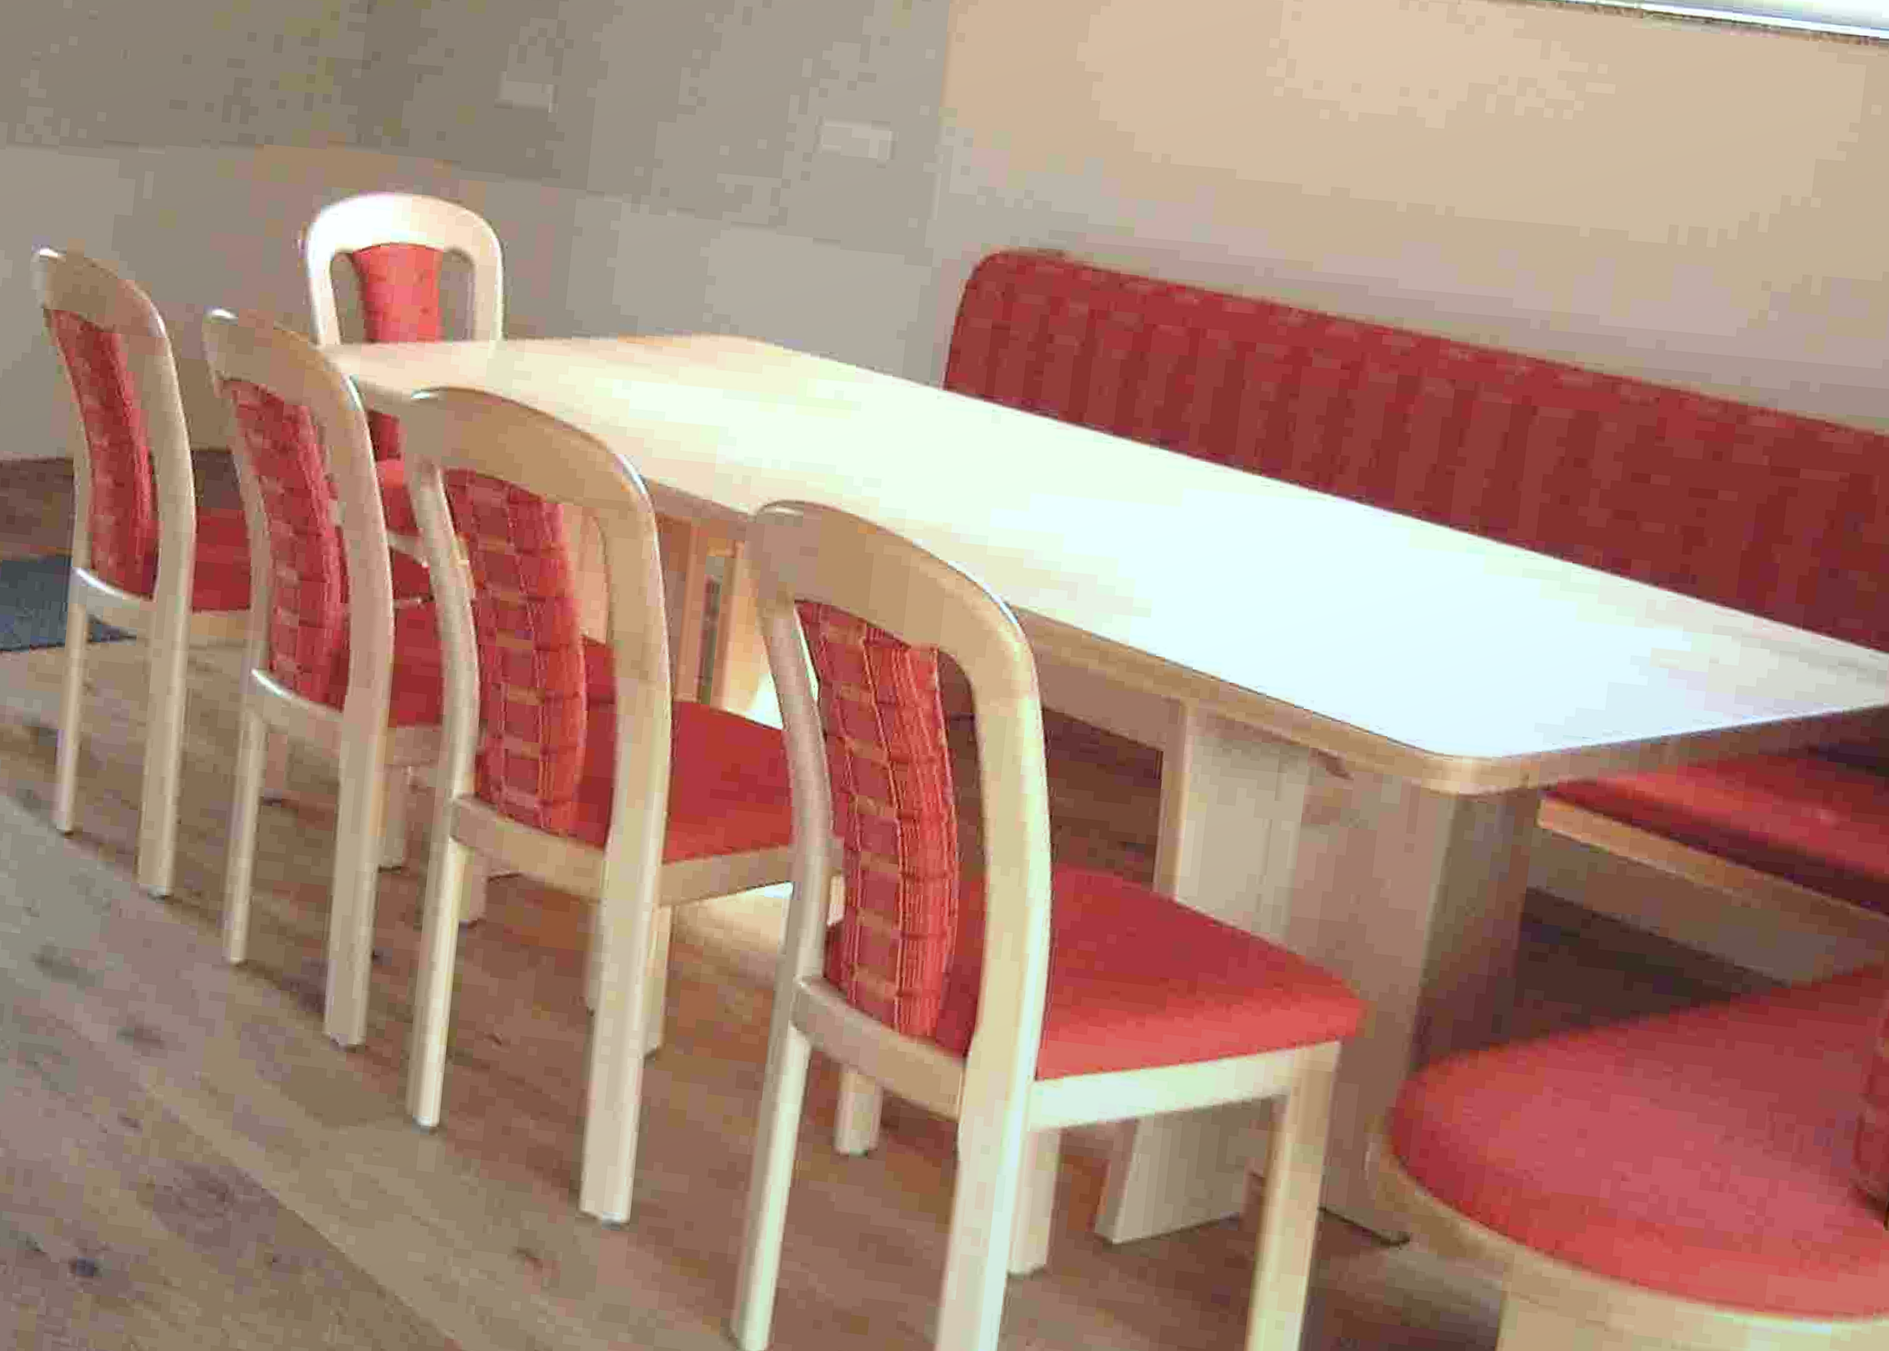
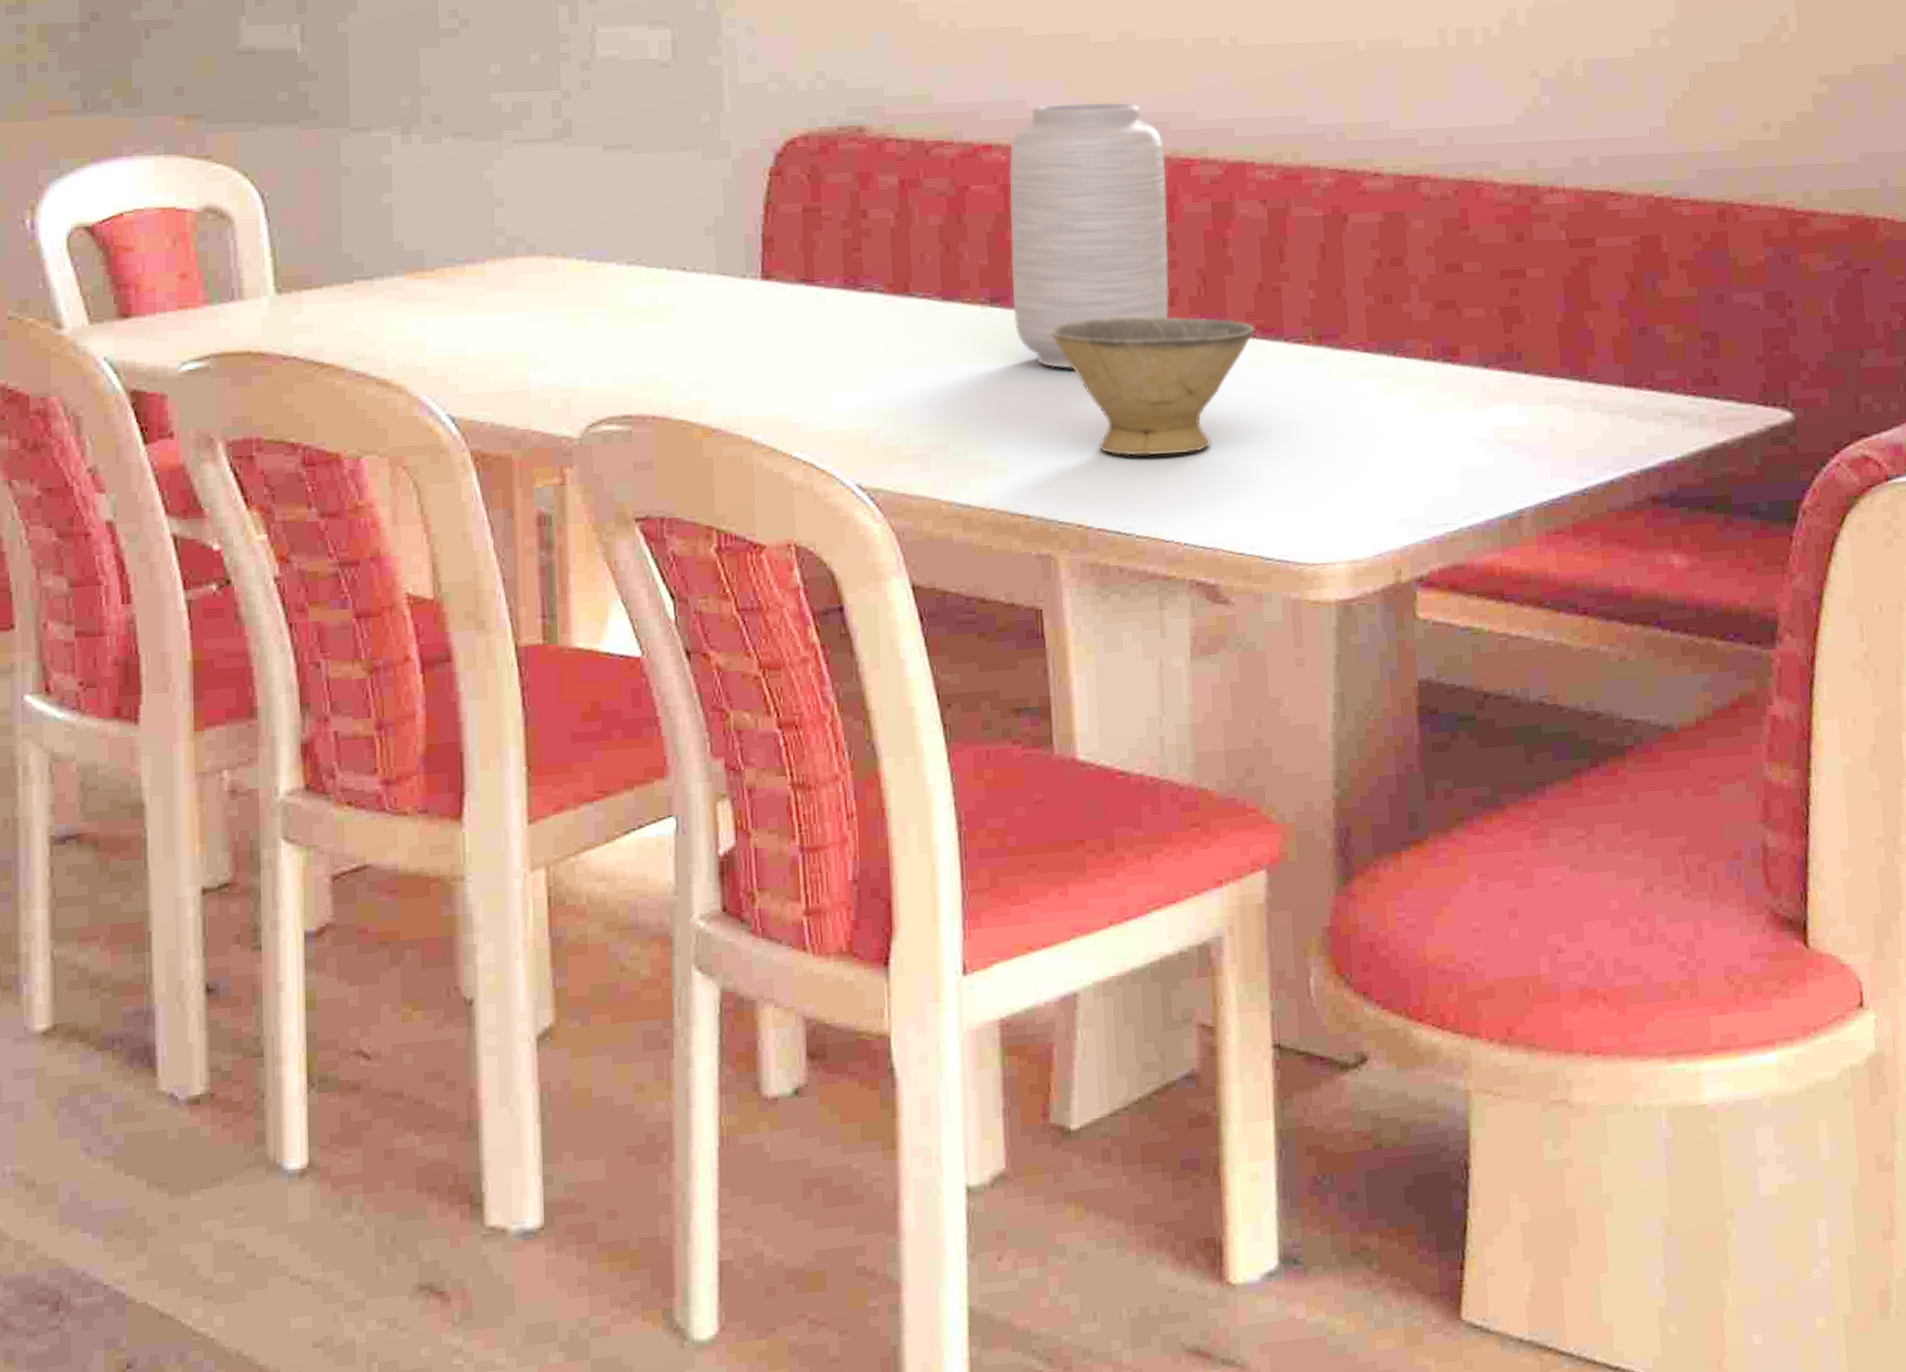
vase: none [1180,252,1360,521] -> present [1009,102,1169,369]
bowl: none [1214,475,1422,624] -> present [1050,316,1256,456]

